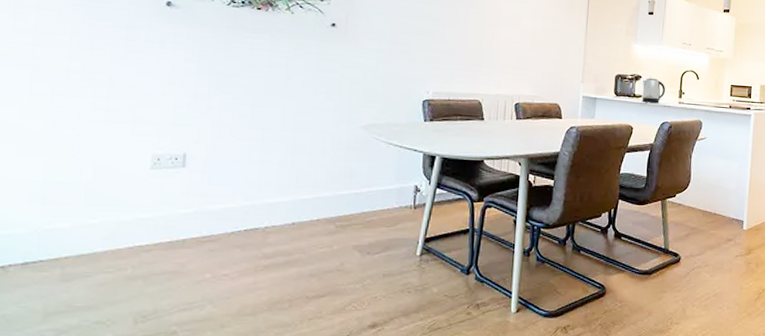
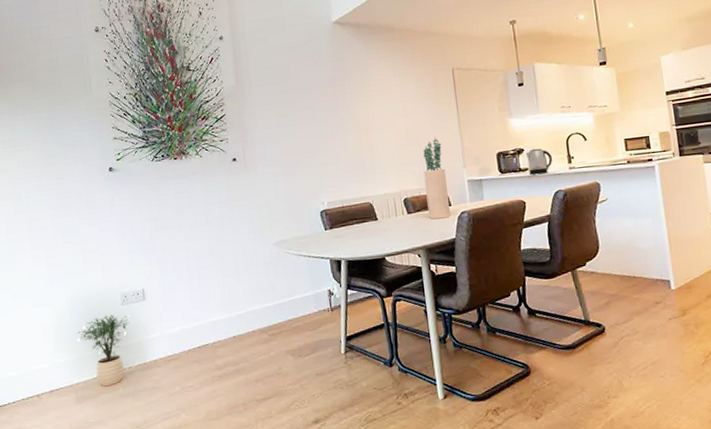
potted plant: none [79,179,157,265] -> present [77,315,129,387]
vase: none [537,46,564,130] -> present [423,137,450,220]

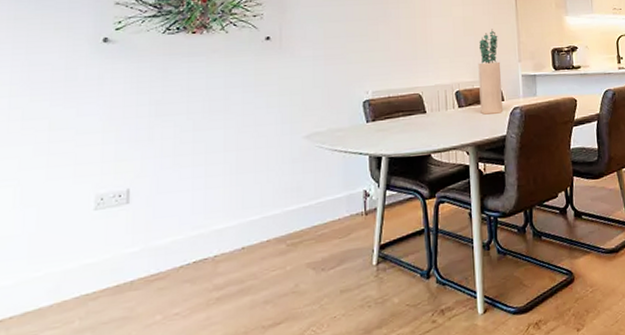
potted plant: present [77,315,129,387] -> none [22,223,102,320]
kettle: present [525,148,553,176] -> none [579,47,604,74]

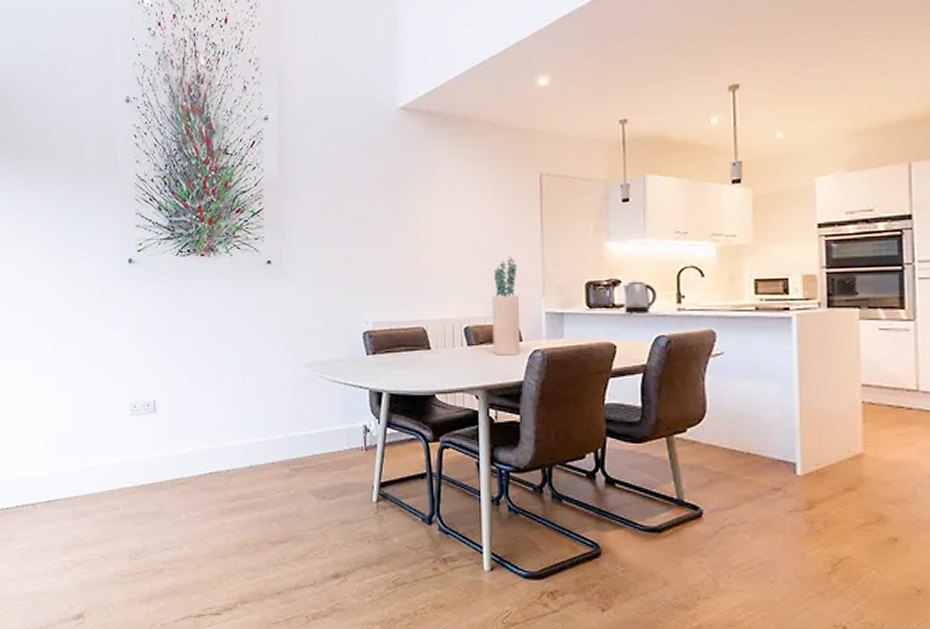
kettle: none [579,47,604,74] -> present [622,281,658,314]

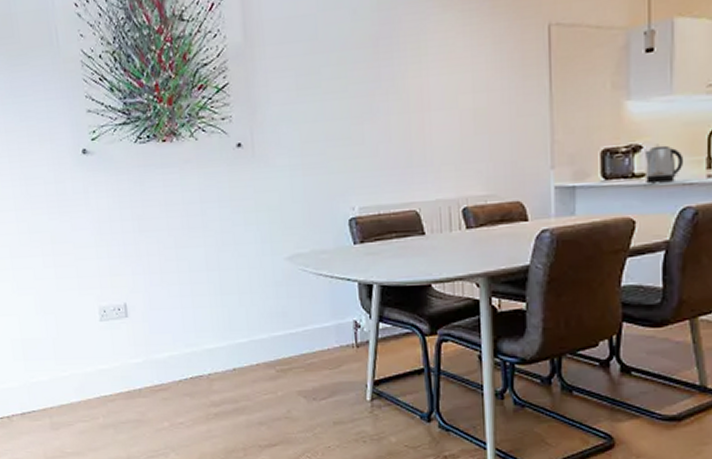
vase: present [492,256,520,356] -> none [493,123,526,238]

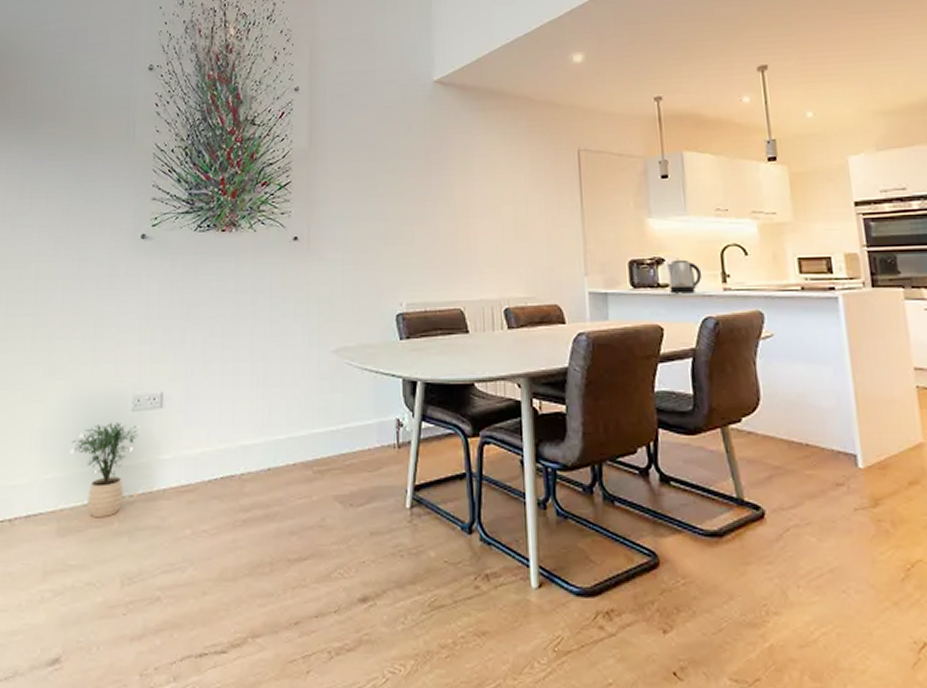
potted plant: none [49,332,109,414] -> present [71,423,138,518]

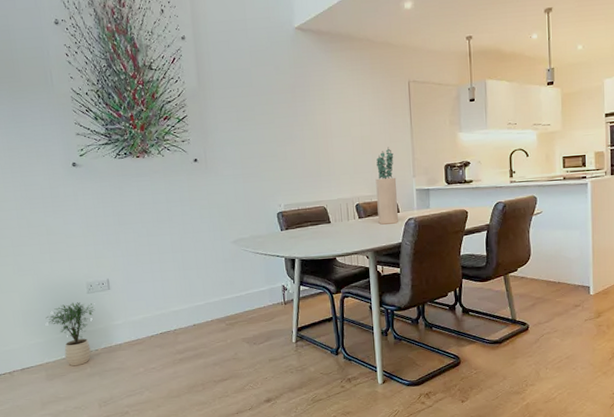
vase: none [532,233,564,340] -> present [375,147,398,225]
kettle: present [666,259,702,294] -> none [471,162,496,187]

